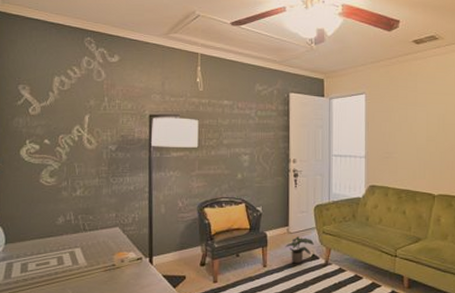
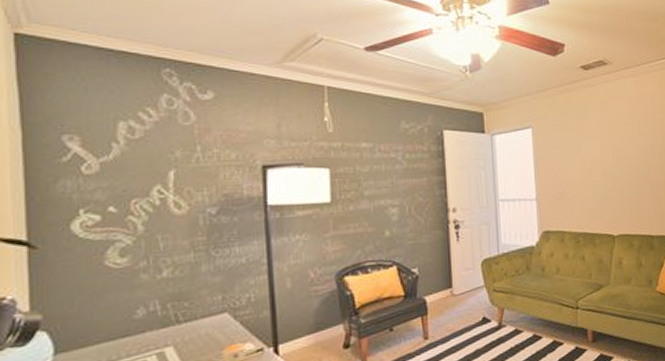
potted plant: present [285,236,314,264] -> none [449,298,484,331]

